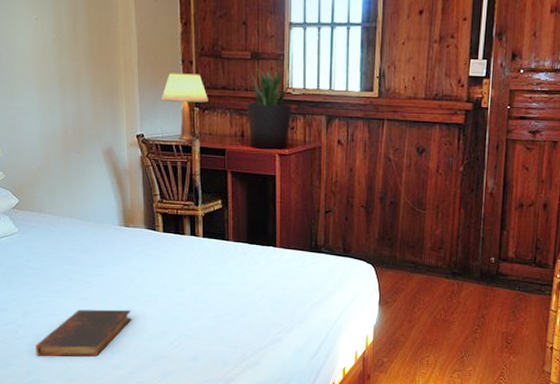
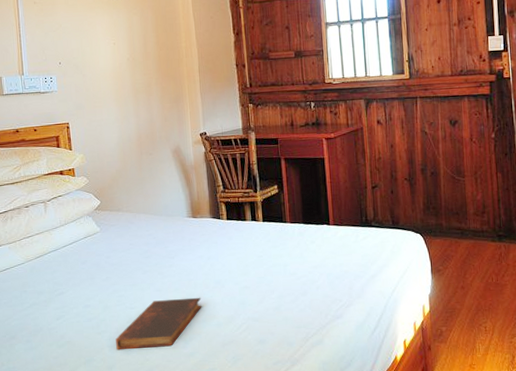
table lamp: present [161,71,210,141] -> none [219,73,262,135]
planter: present [247,63,293,150] -> none [294,60,334,136]

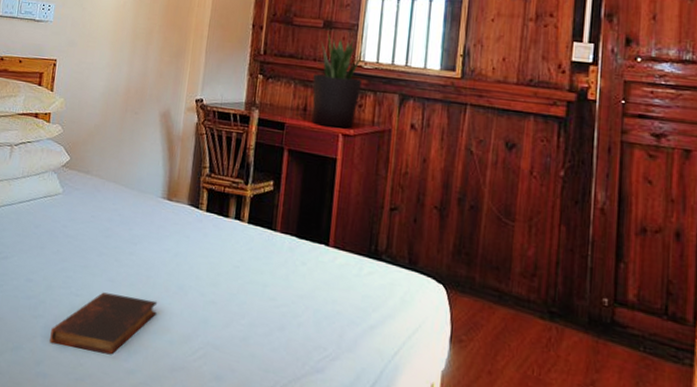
planter: none [294,60,334,136] -> present [311,32,364,129]

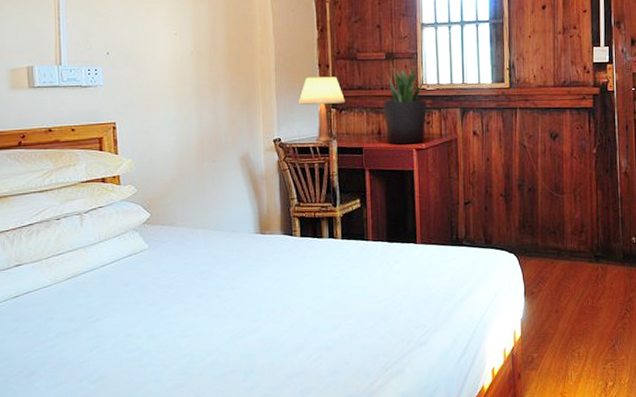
book: present [50,292,158,355] -> none [162,323,267,386]
table lamp: none [226,36,275,111] -> present [298,74,346,143]

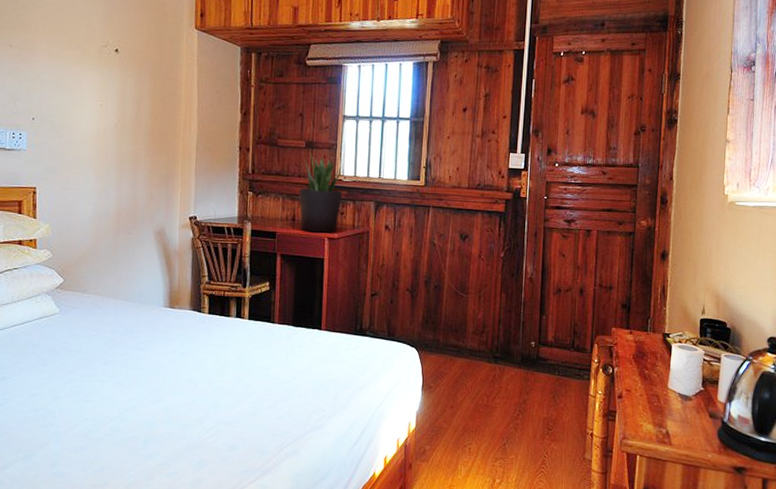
table lamp: present [298,74,346,143] -> none [216,157,264,224]

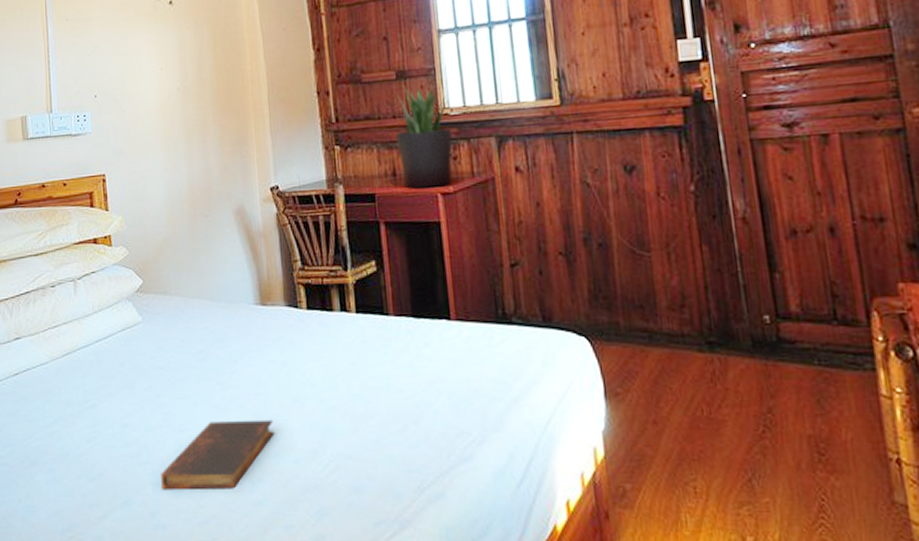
book: none [63,394,169,447] -> present [161,419,275,490]

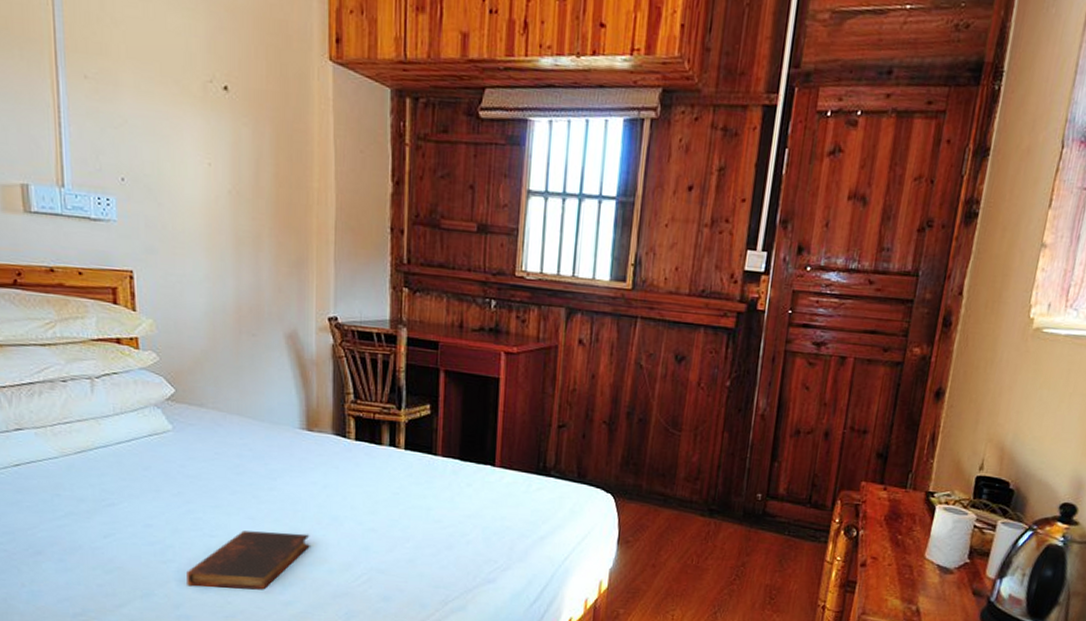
planter: present [396,83,452,190] -> none [468,237,526,347]

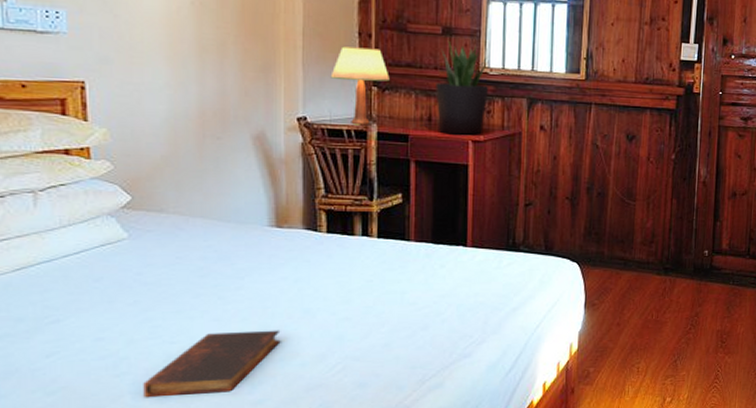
table lamp: none [361,241,423,329] -> present [330,45,391,125]
planter: none [468,237,526,347] -> present [436,39,489,136]

